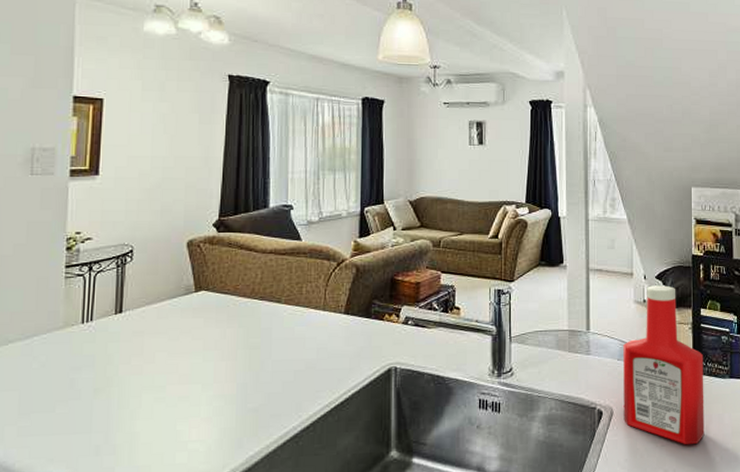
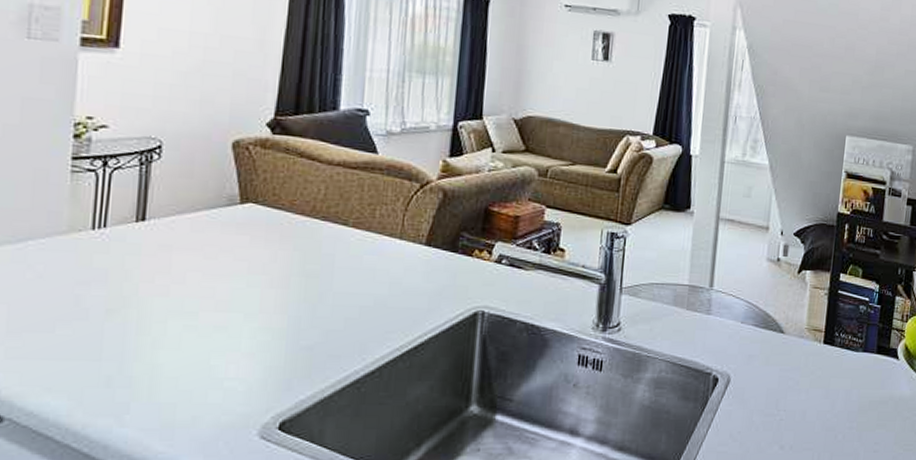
ketchup bottle: present [623,285,705,445] -> none [741,243,838,421]

